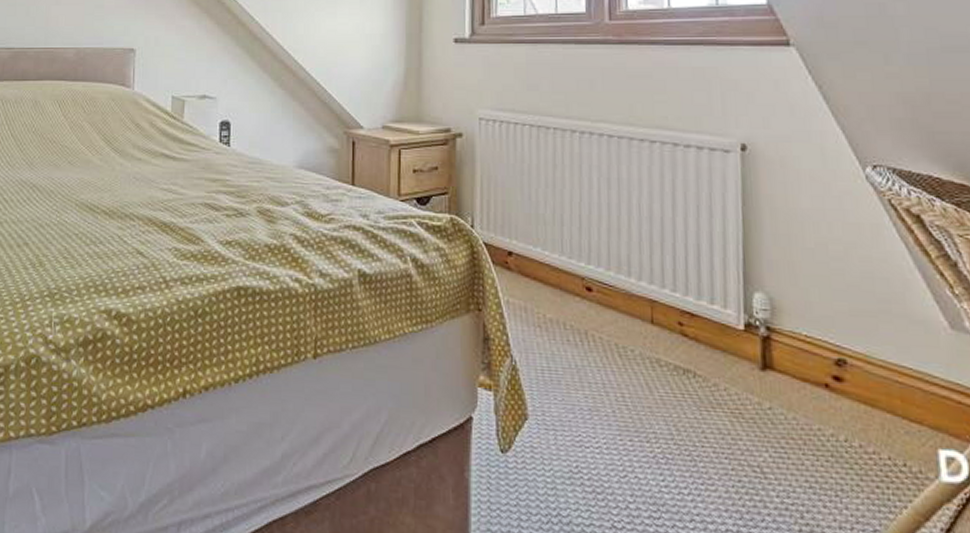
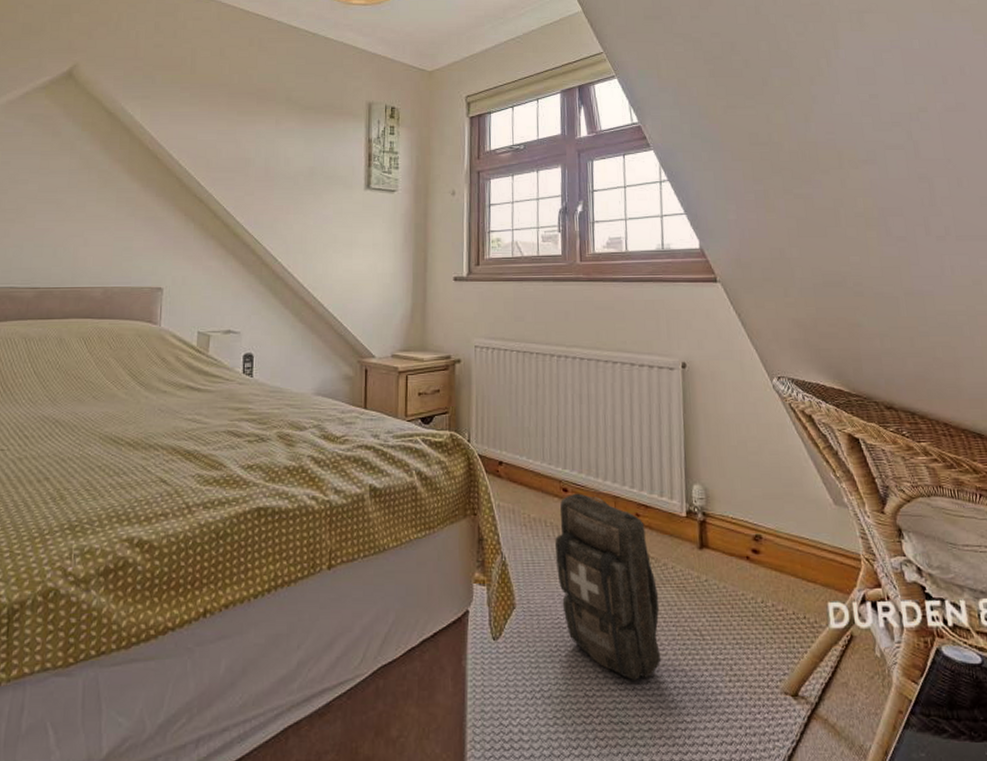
backpack: none [577,293,710,516] -> present [555,493,662,680]

